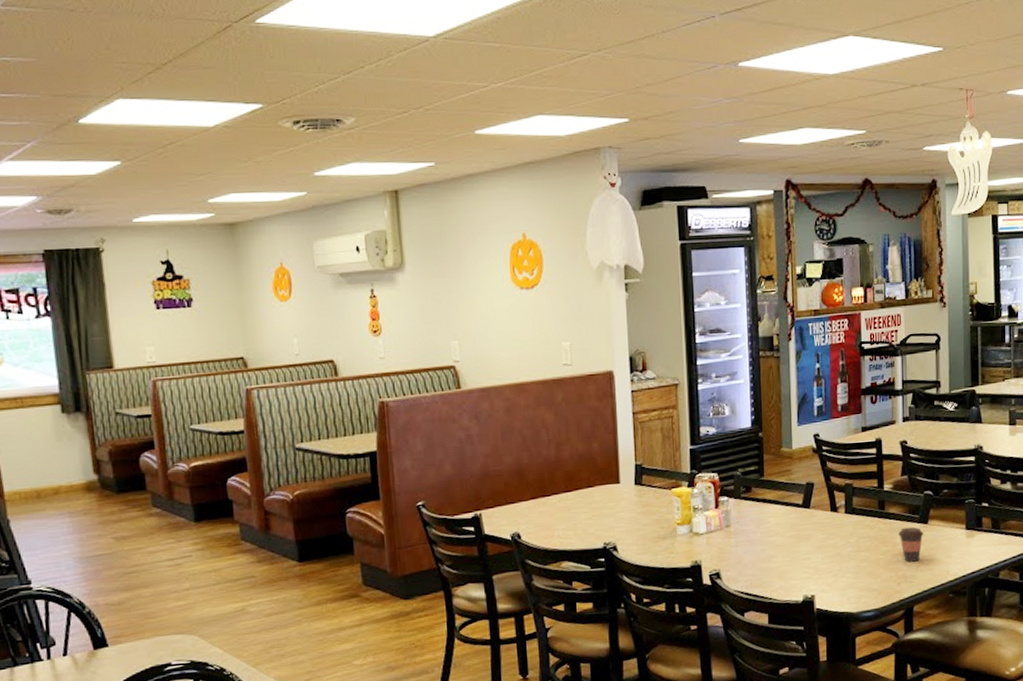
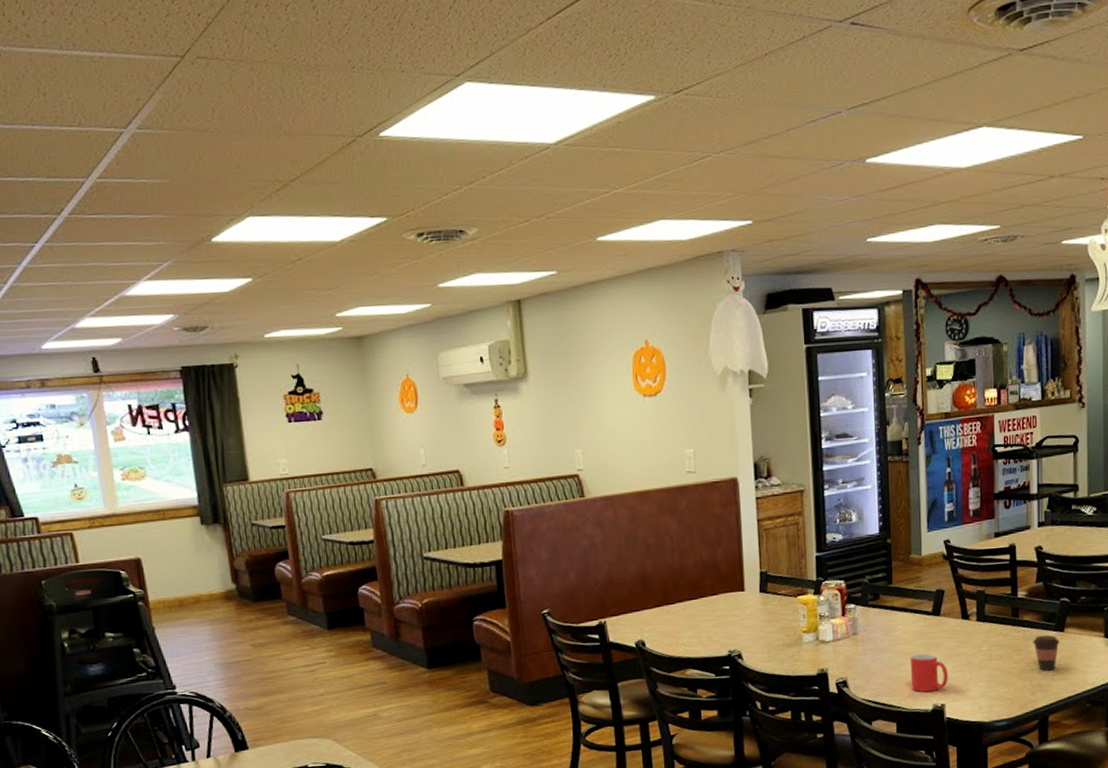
mug: none [781,545,818,584] -> present [910,653,948,693]

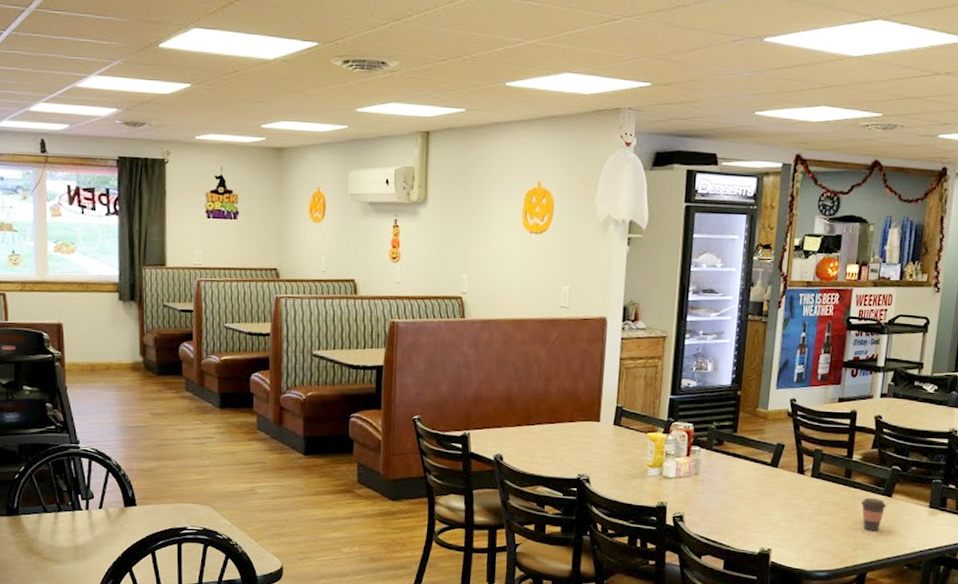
mug: present [910,653,948,693] -> none [742,500,778,536]

